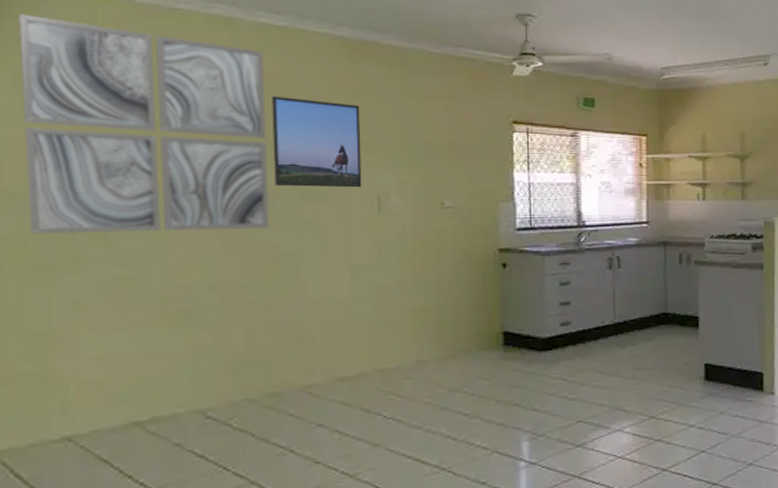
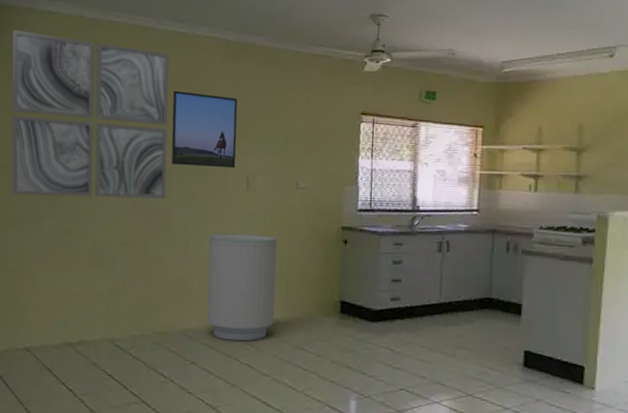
trash can: none [333,264,424,393] -> present [206,234,277,341]

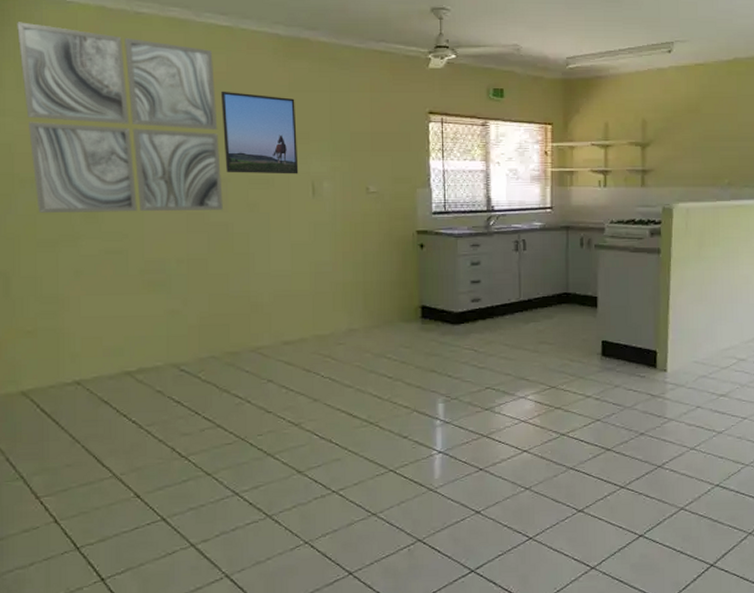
trash can: present [206,234,277,341] -> none [277,244,354,355]

